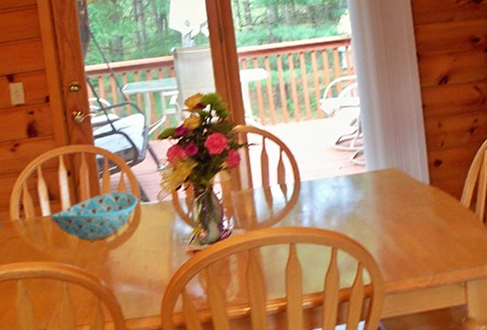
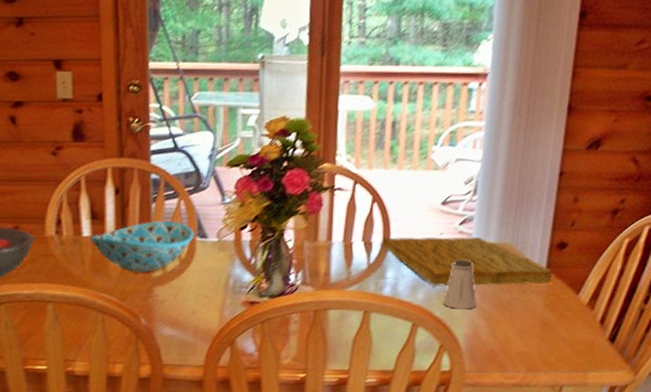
cutting board: none [295,166,436,213] -> present [383,236,552,287]
saltshaker: none [353,187,381,229] -> present [443,260,476,310]

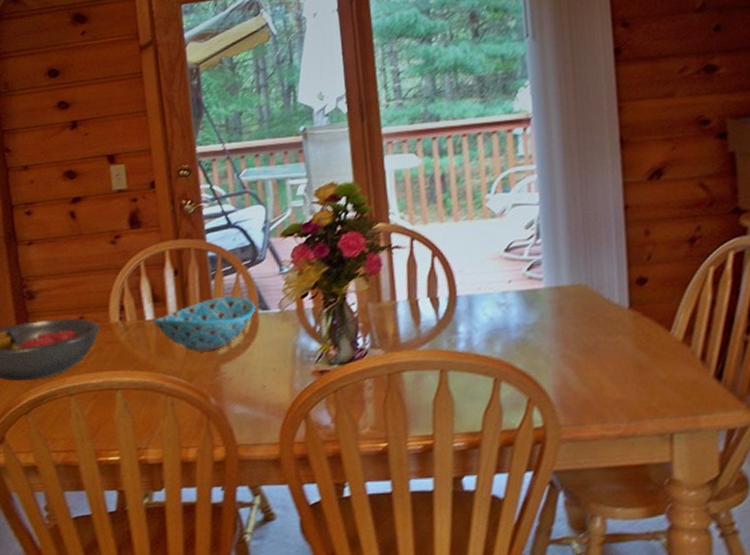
cutting board: present [383,236,552,287] -> none [450,280,637,337]
saltshaker: present [443,260,476,310] -> none [523,306,560,359]

